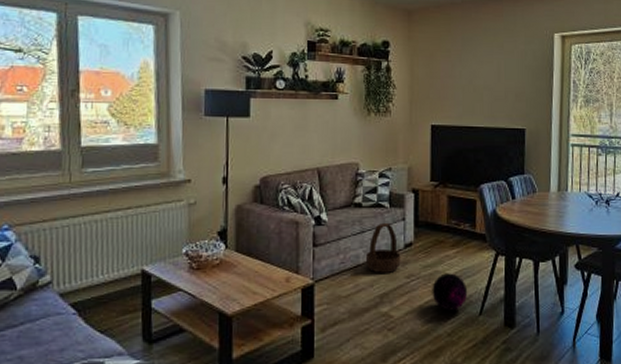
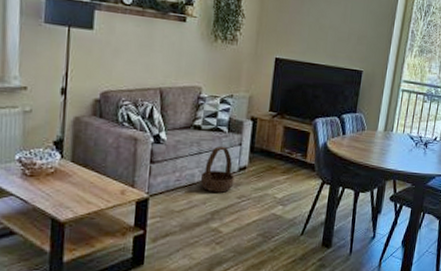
ball: present [432,273,468,311] -> none [260,196,293,230]

